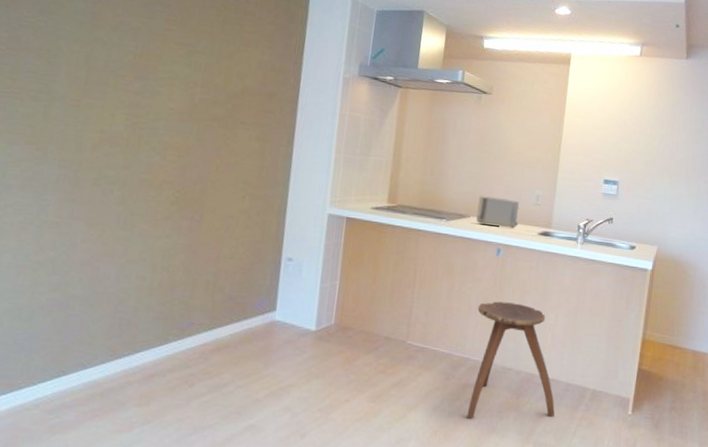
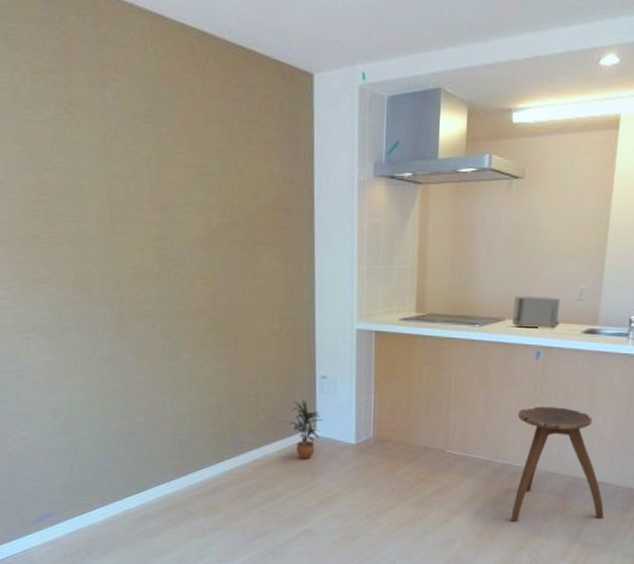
potted plant: none [247,281,284,345] -> present [290,399,323,459]

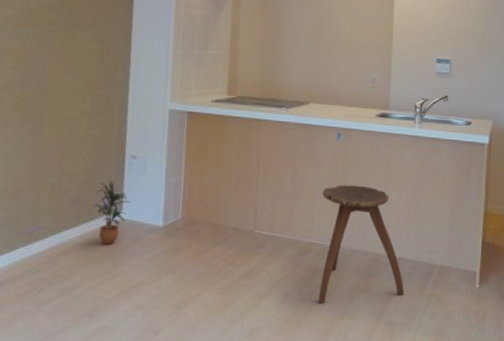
toaster: present [512,296,561,329] -> none [315,82,357,113]

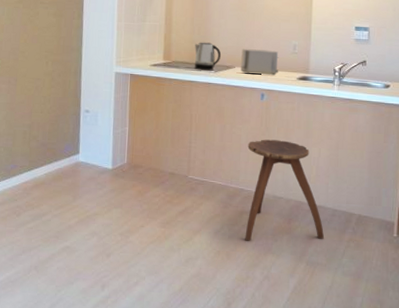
potted plant: present [94,180,130,245] -> none [57,129,85,182]
kettle: none [262,74,293,108] -> present [194,42,221,71]
toaster: none [315,82,357,113] -> present [241,49,279,76]

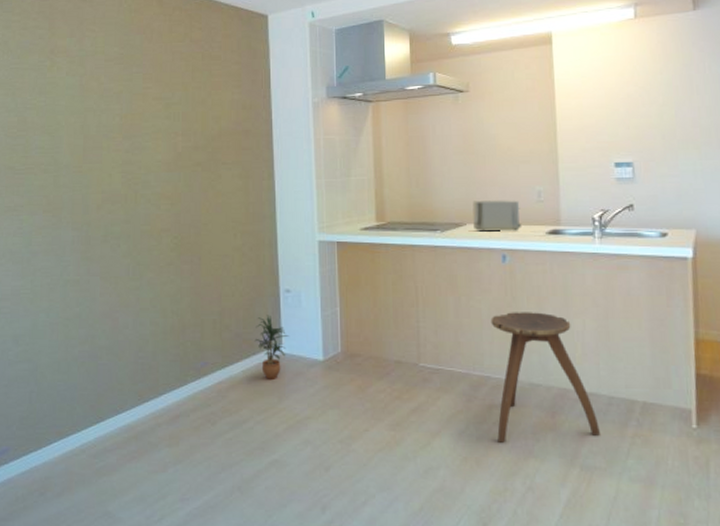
potted plant: none [57,129,85,182] -> present [254,315,289,379]
kettle: present [194,42,221,71] -> none [413,196,447,231]

